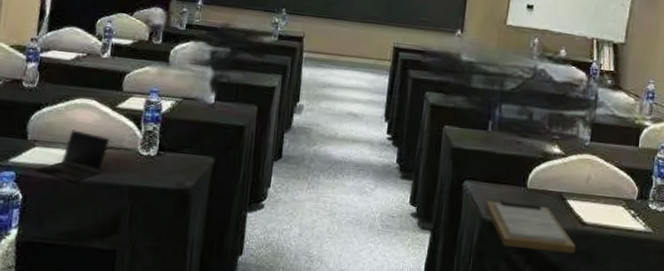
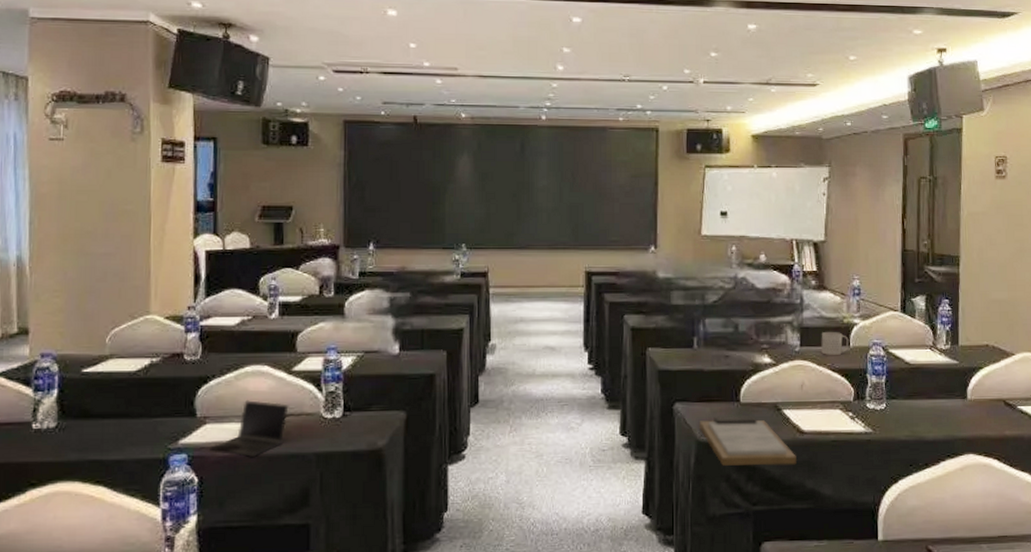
mug: none [610,130,638,155] -> present [821,331,849,356]

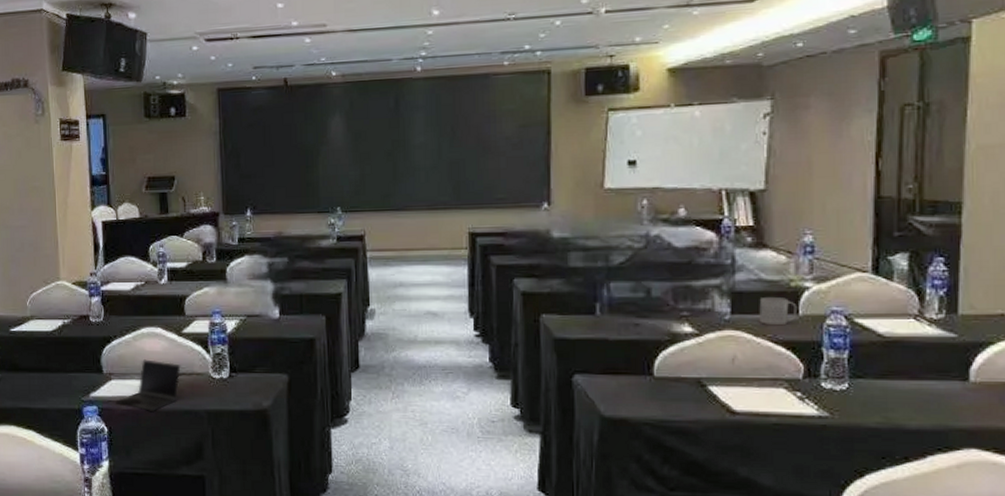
clipboard: present [699,415,798,466] -> none [604,389,727,449]

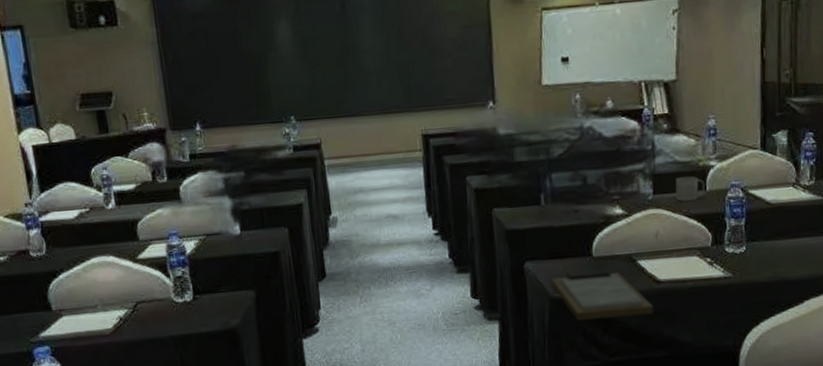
laptop computer: present [116,359,181,411] -> none [70,290,140,345]
clipboard: none [604,389,727,449] -> present [552,269,655,321]

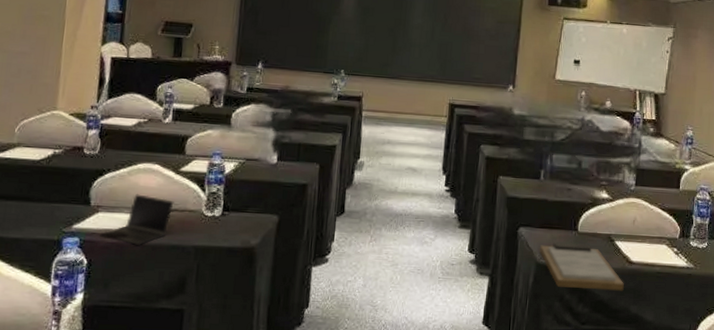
laptop computer: none [70,290,140,345] -> present [100,194,174,245]
mug: present [675,176,705,202] -> none [654,174,679,197]

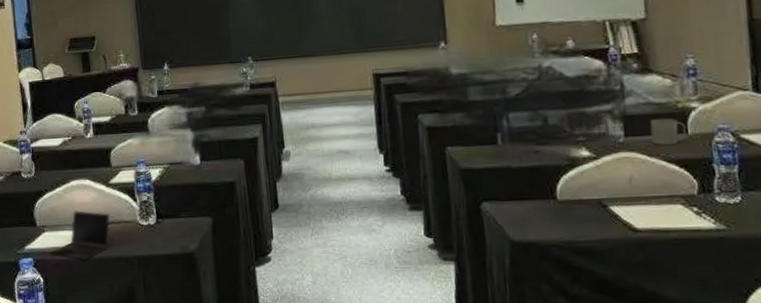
clipboard: present [540,242,625,291] -> none [511,213,632,267]
mug: none [654,174,679,197] -> present [649,118,687,146]

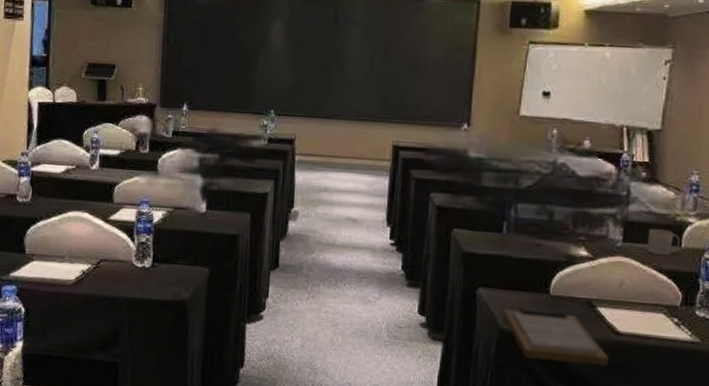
laptop computer: present [50,210,110,260] -> none [35,243,105,295]
clipboard: none [511,213,632,267] -> present [503,306,610,367]

